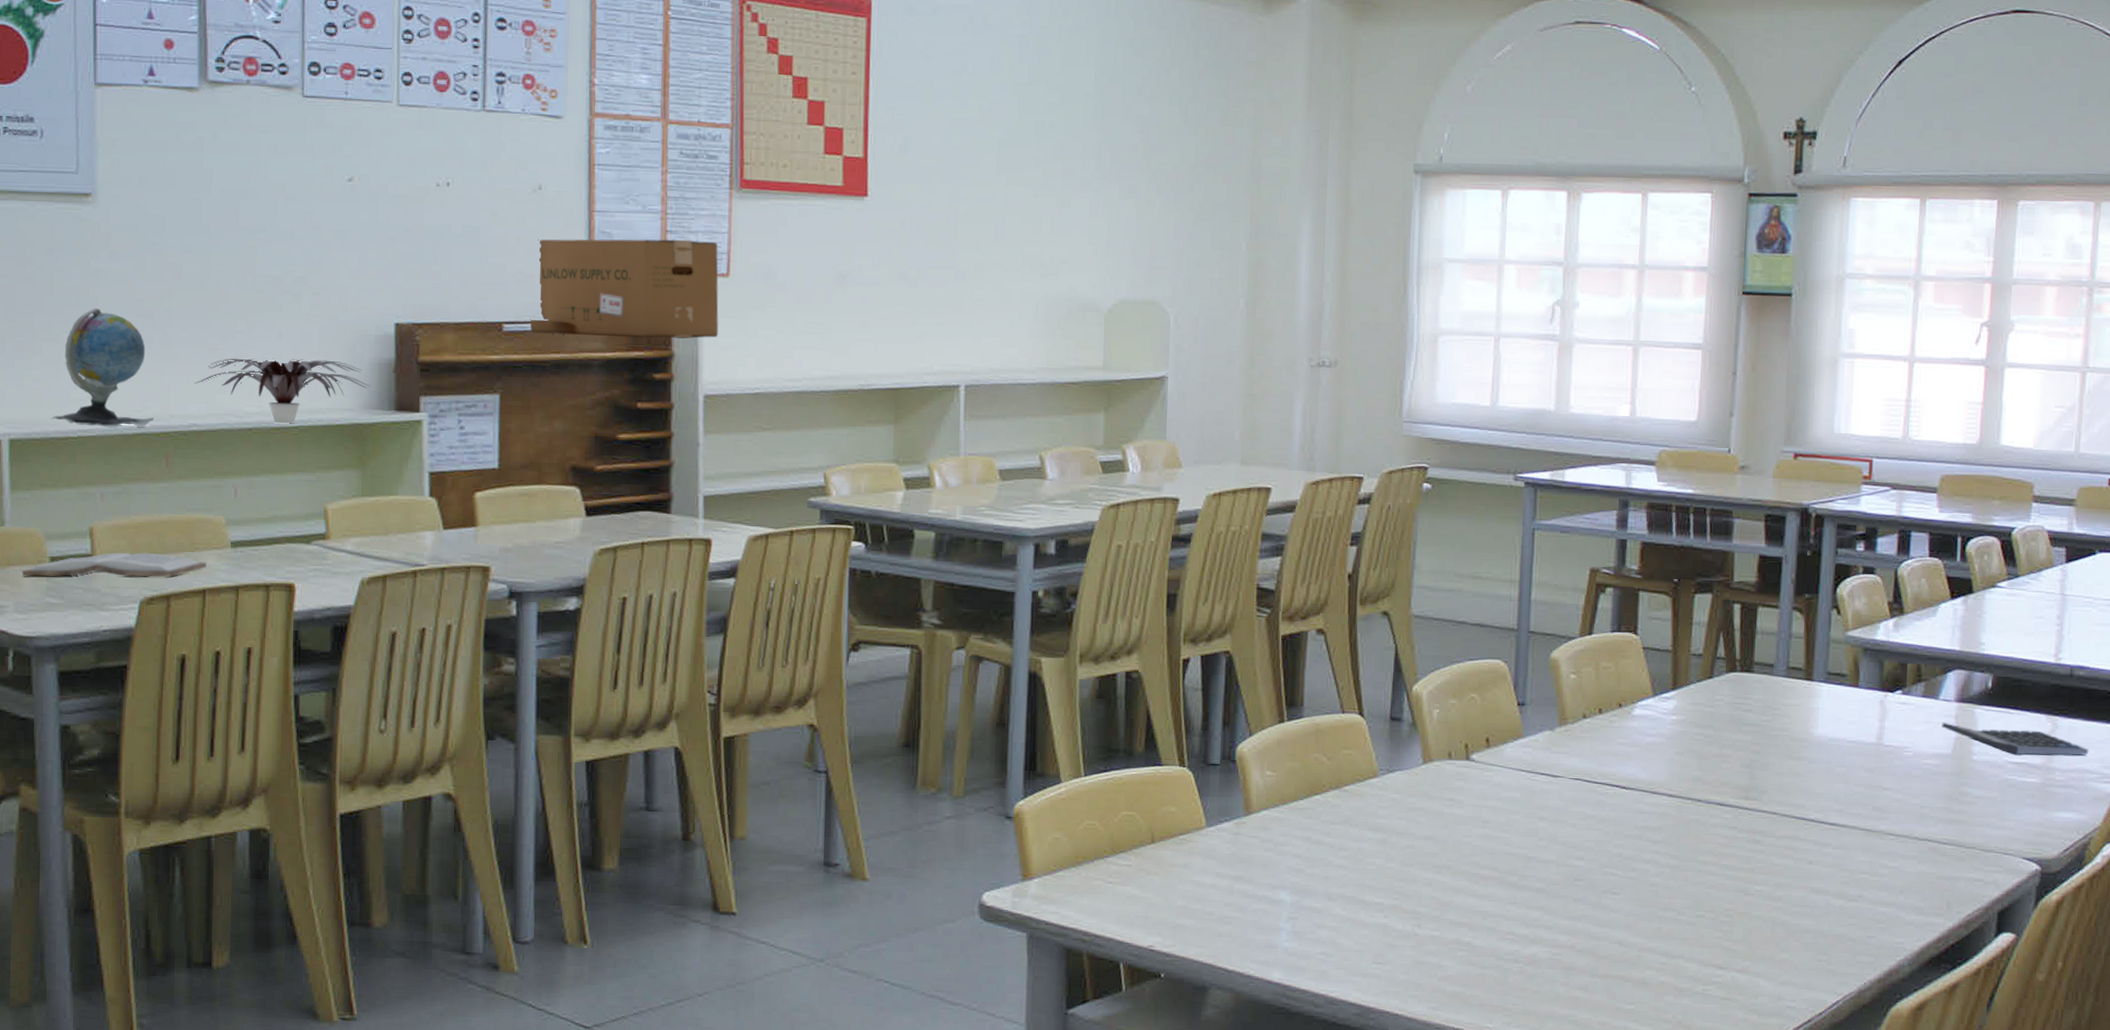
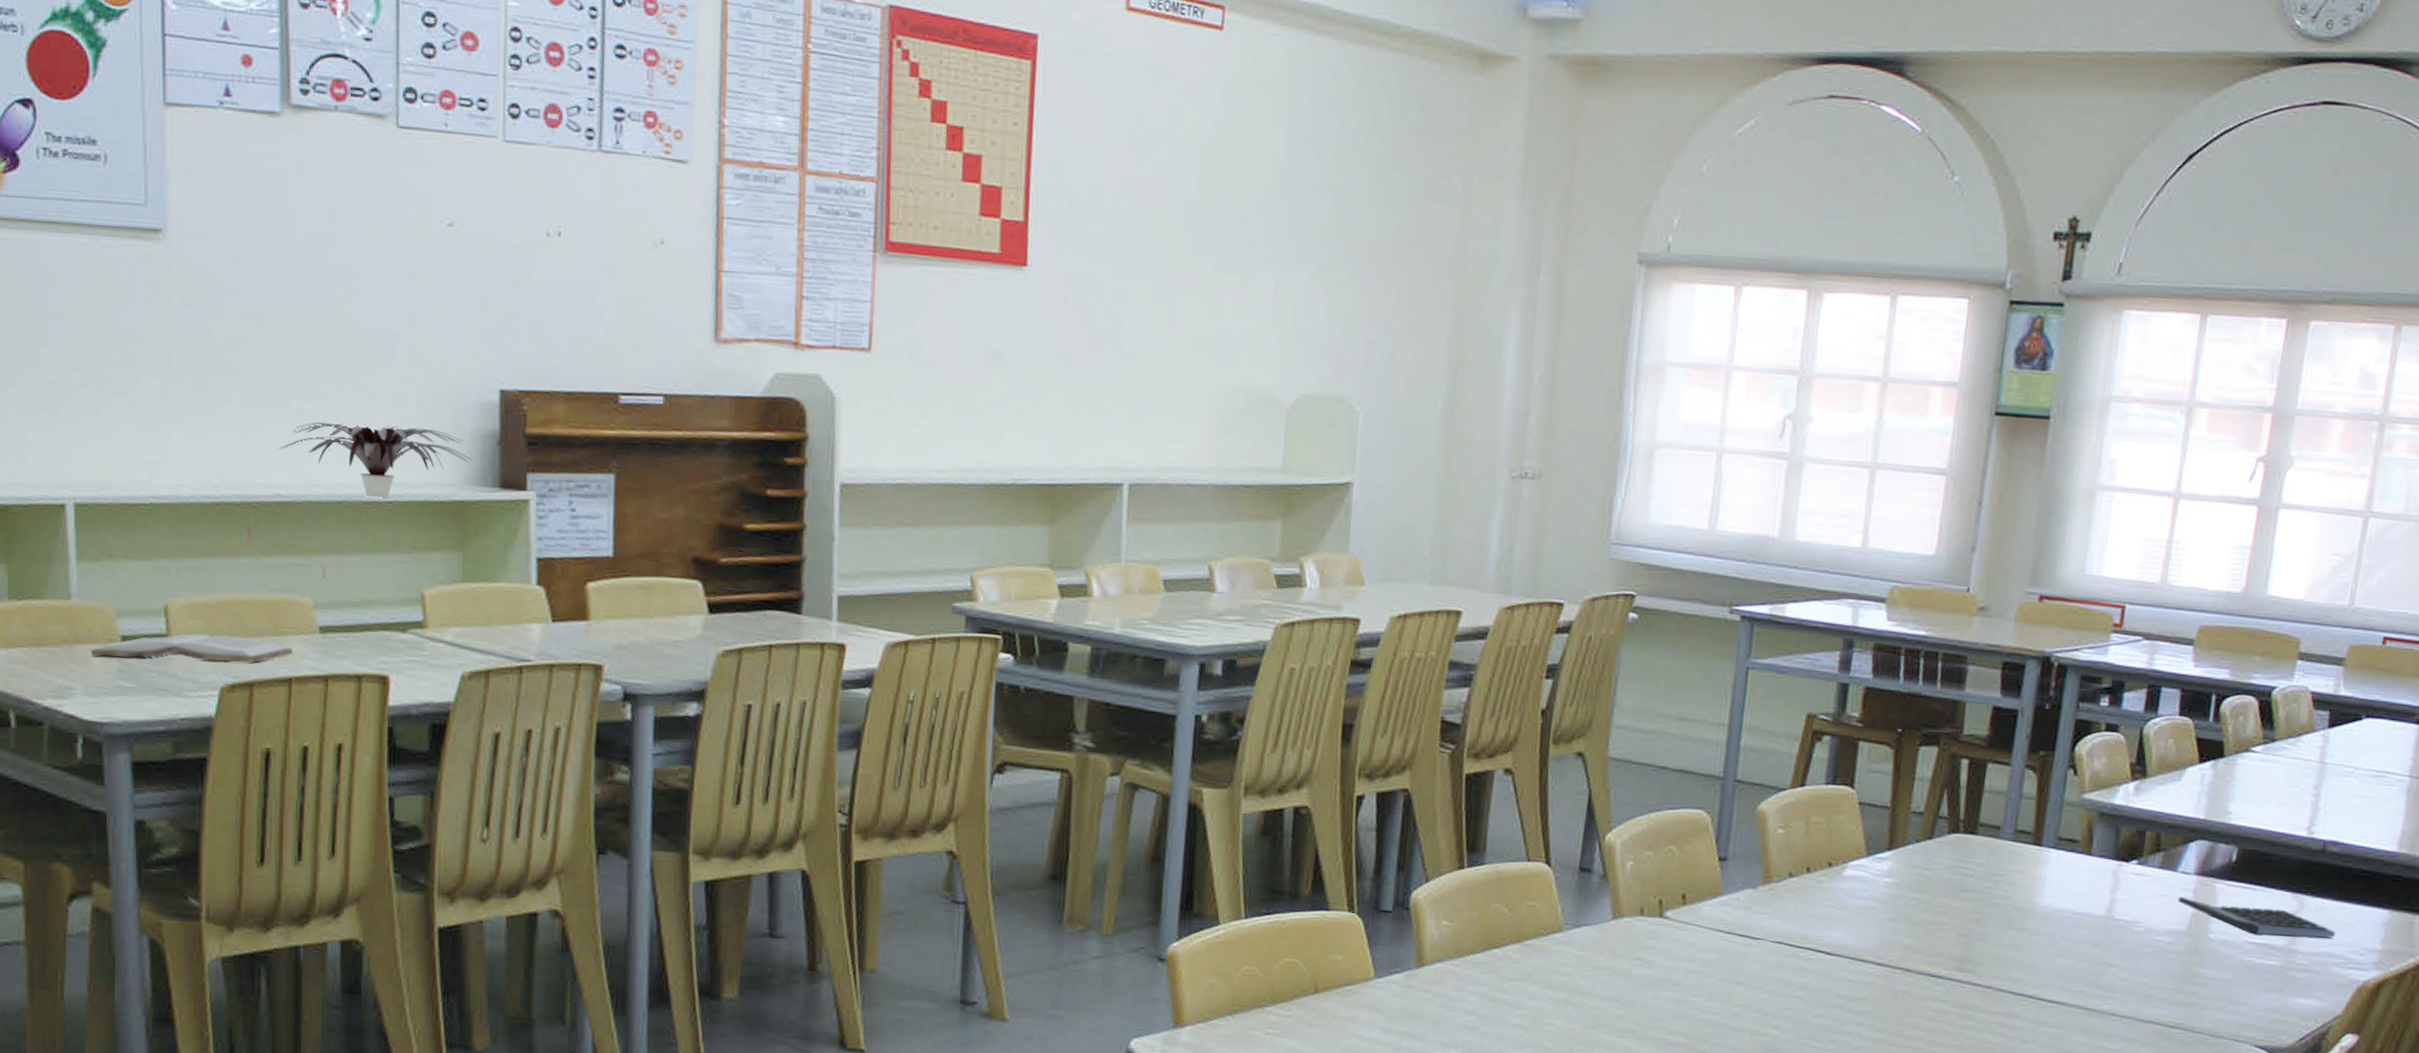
globe: present [50,307,154,428] -> none [119,359,234,496]
box: present [529,239,719,339] -> none [649,301,860,420]

